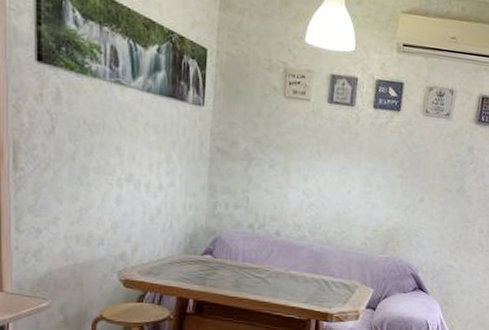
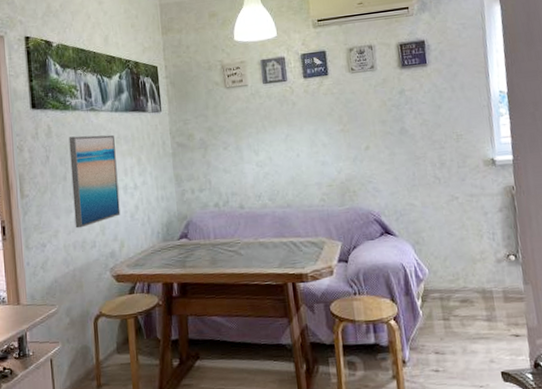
wall art: none [81,109,142,221] -> present [69,134,121,229]

